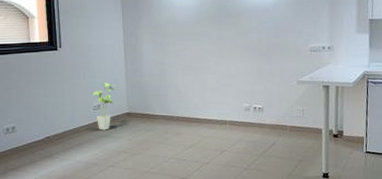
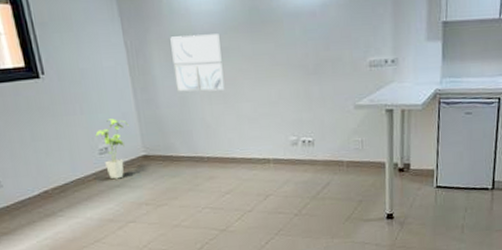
wall art: none [157,23,195,65] -> present [170,34,225,92]

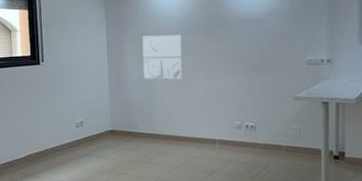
house plant: present [95,118,129,180] -> none [75,98,102,149]

